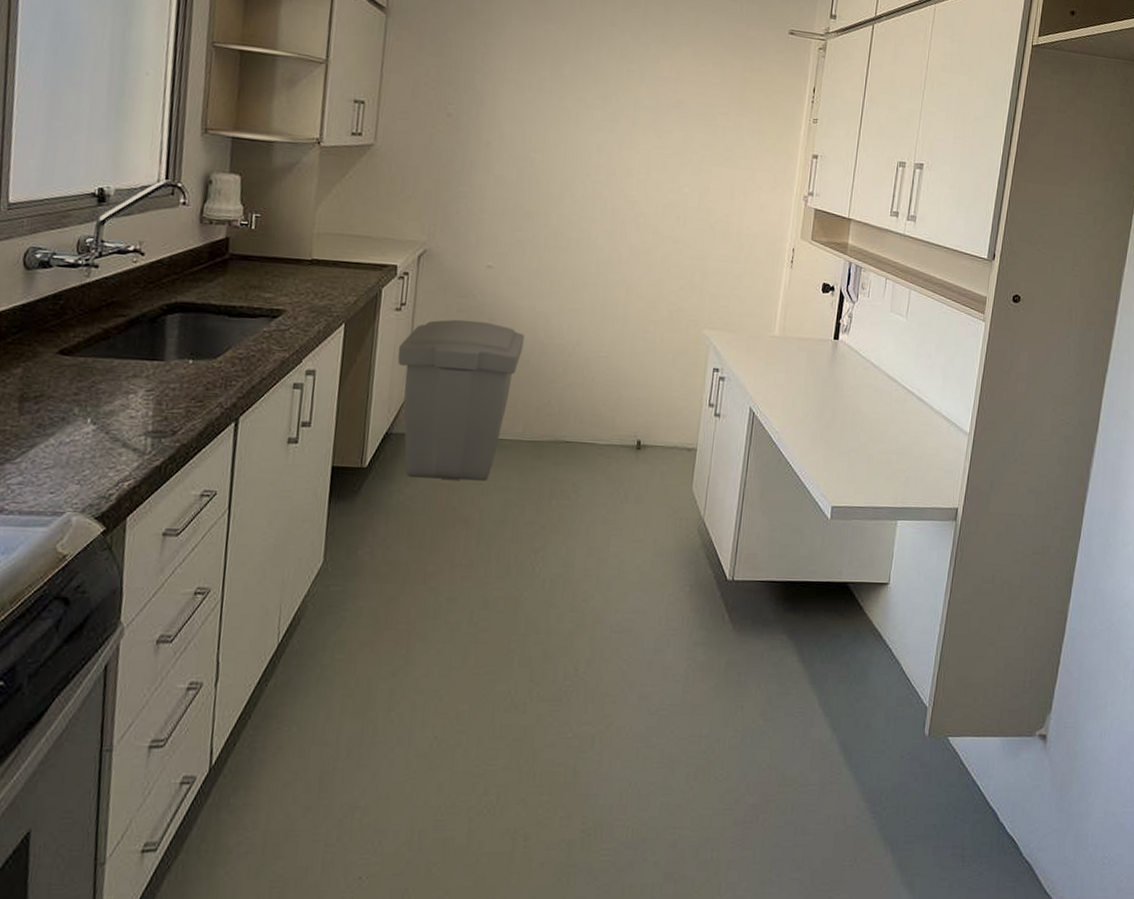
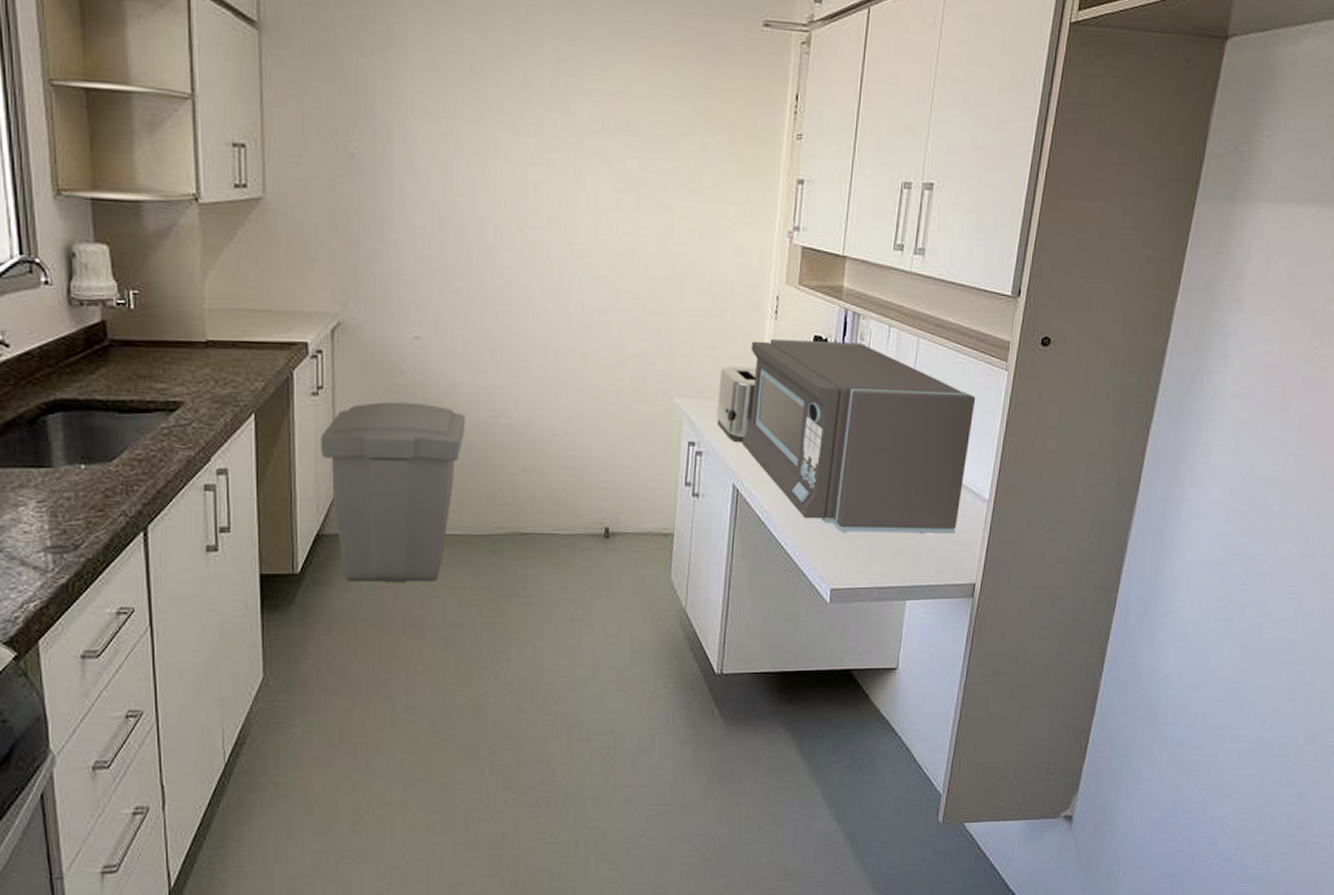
toaster: none [738,305,774,372] -> present [716,366,757,443]
microwave: none [759,283,958,462] -> present [742,338,976,535]

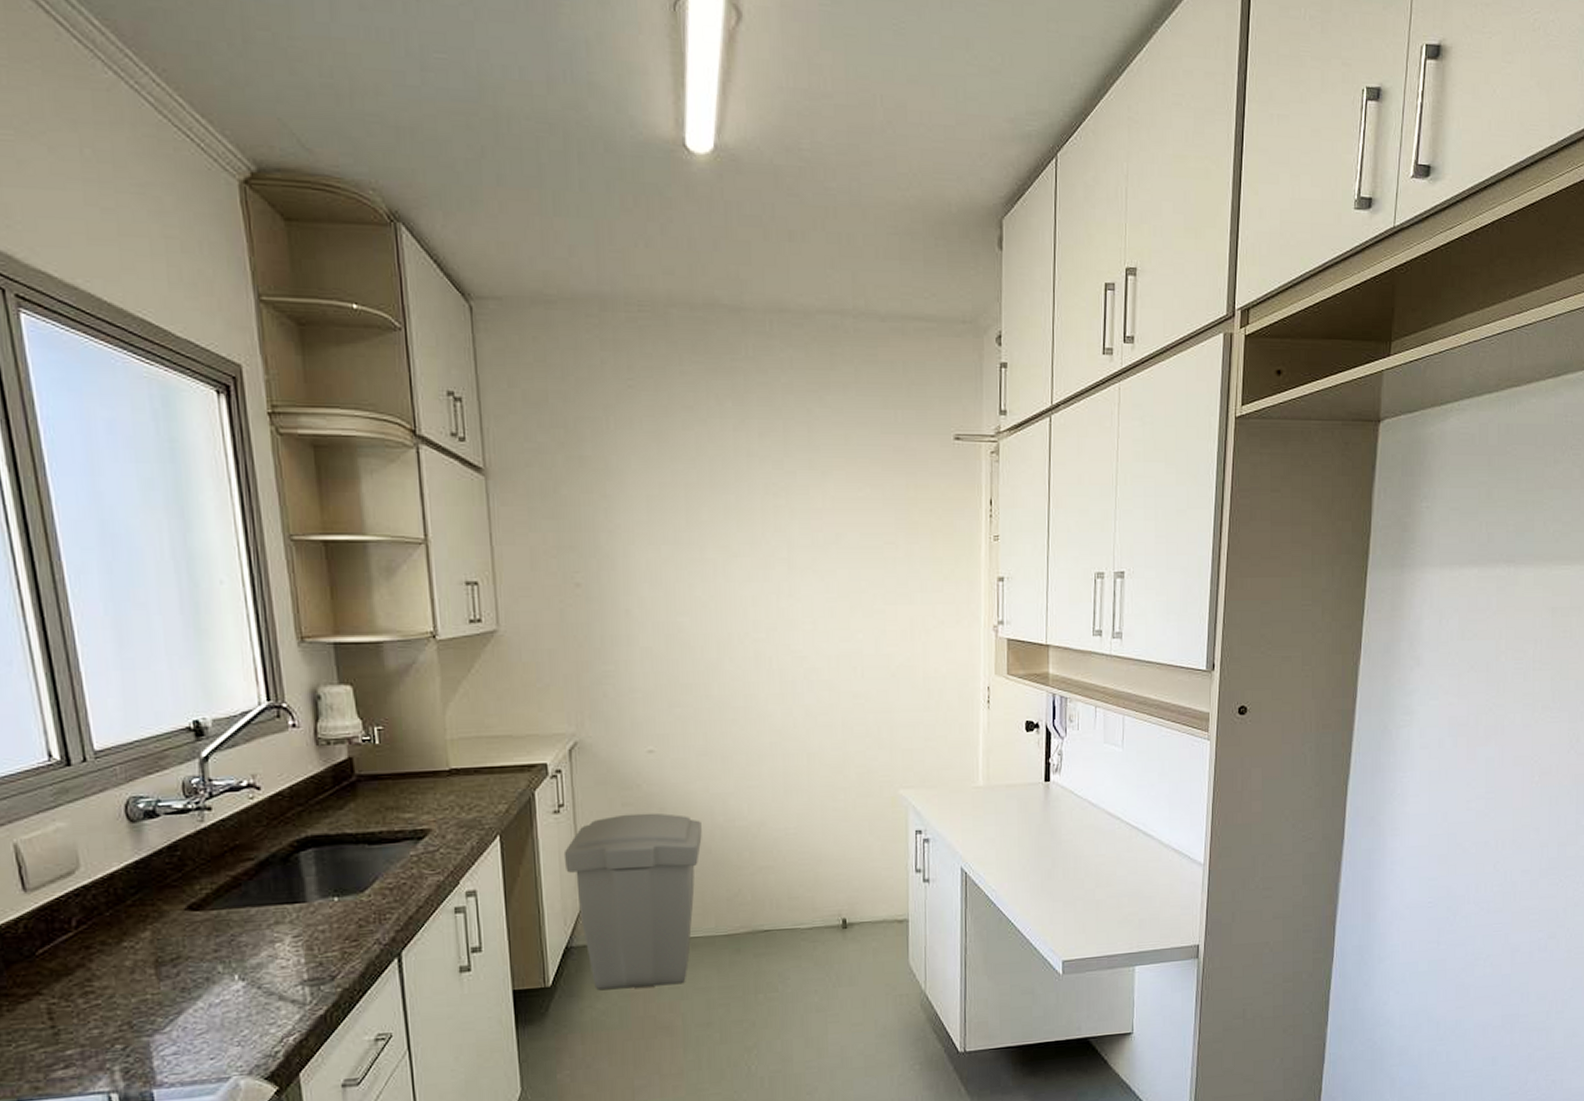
toaster: present [716,366,757,443] -> none [940,755,975,828]
microwave: present [742,338,976,535] -> none [967,725,1183,906]

